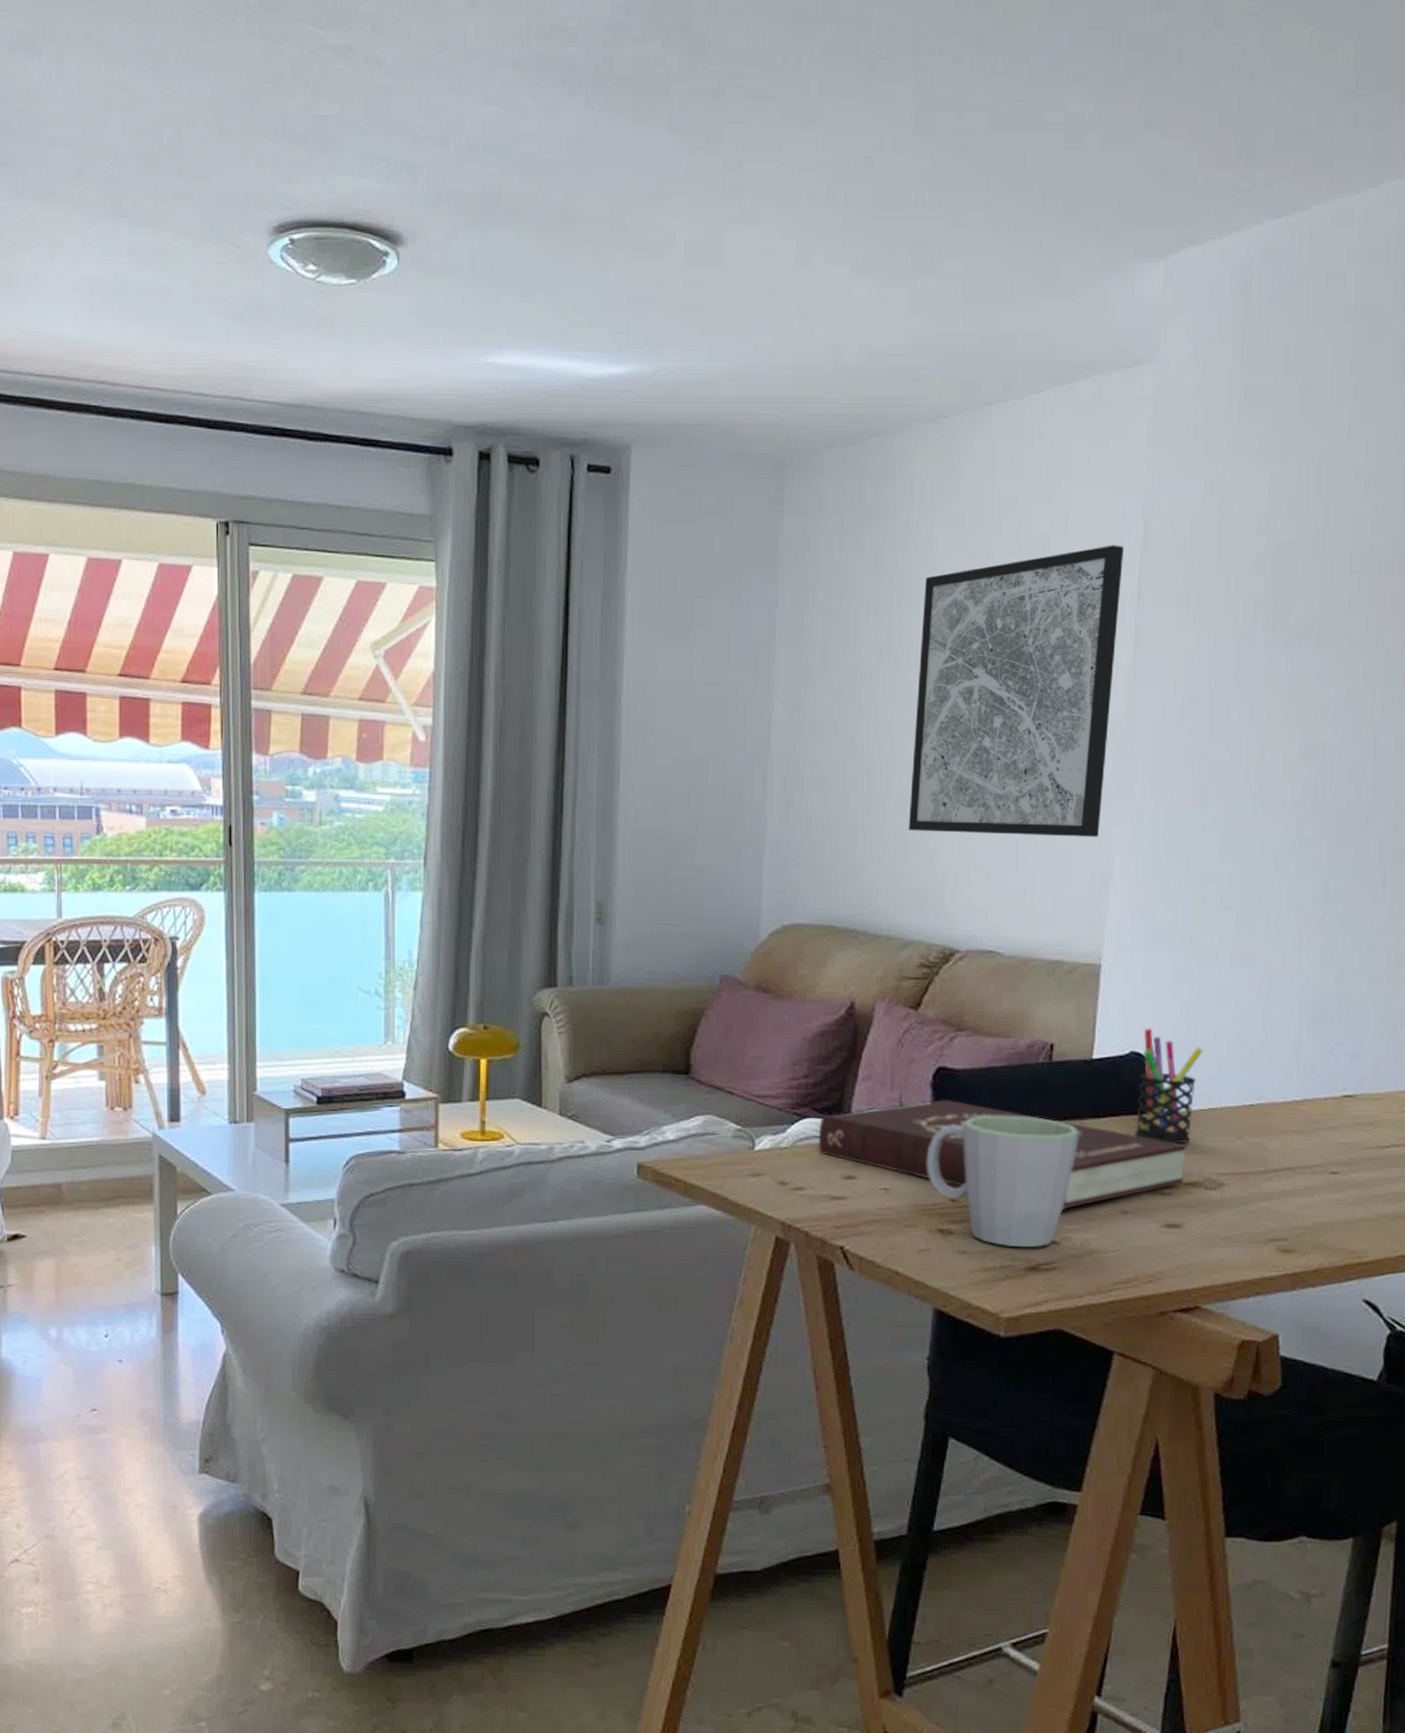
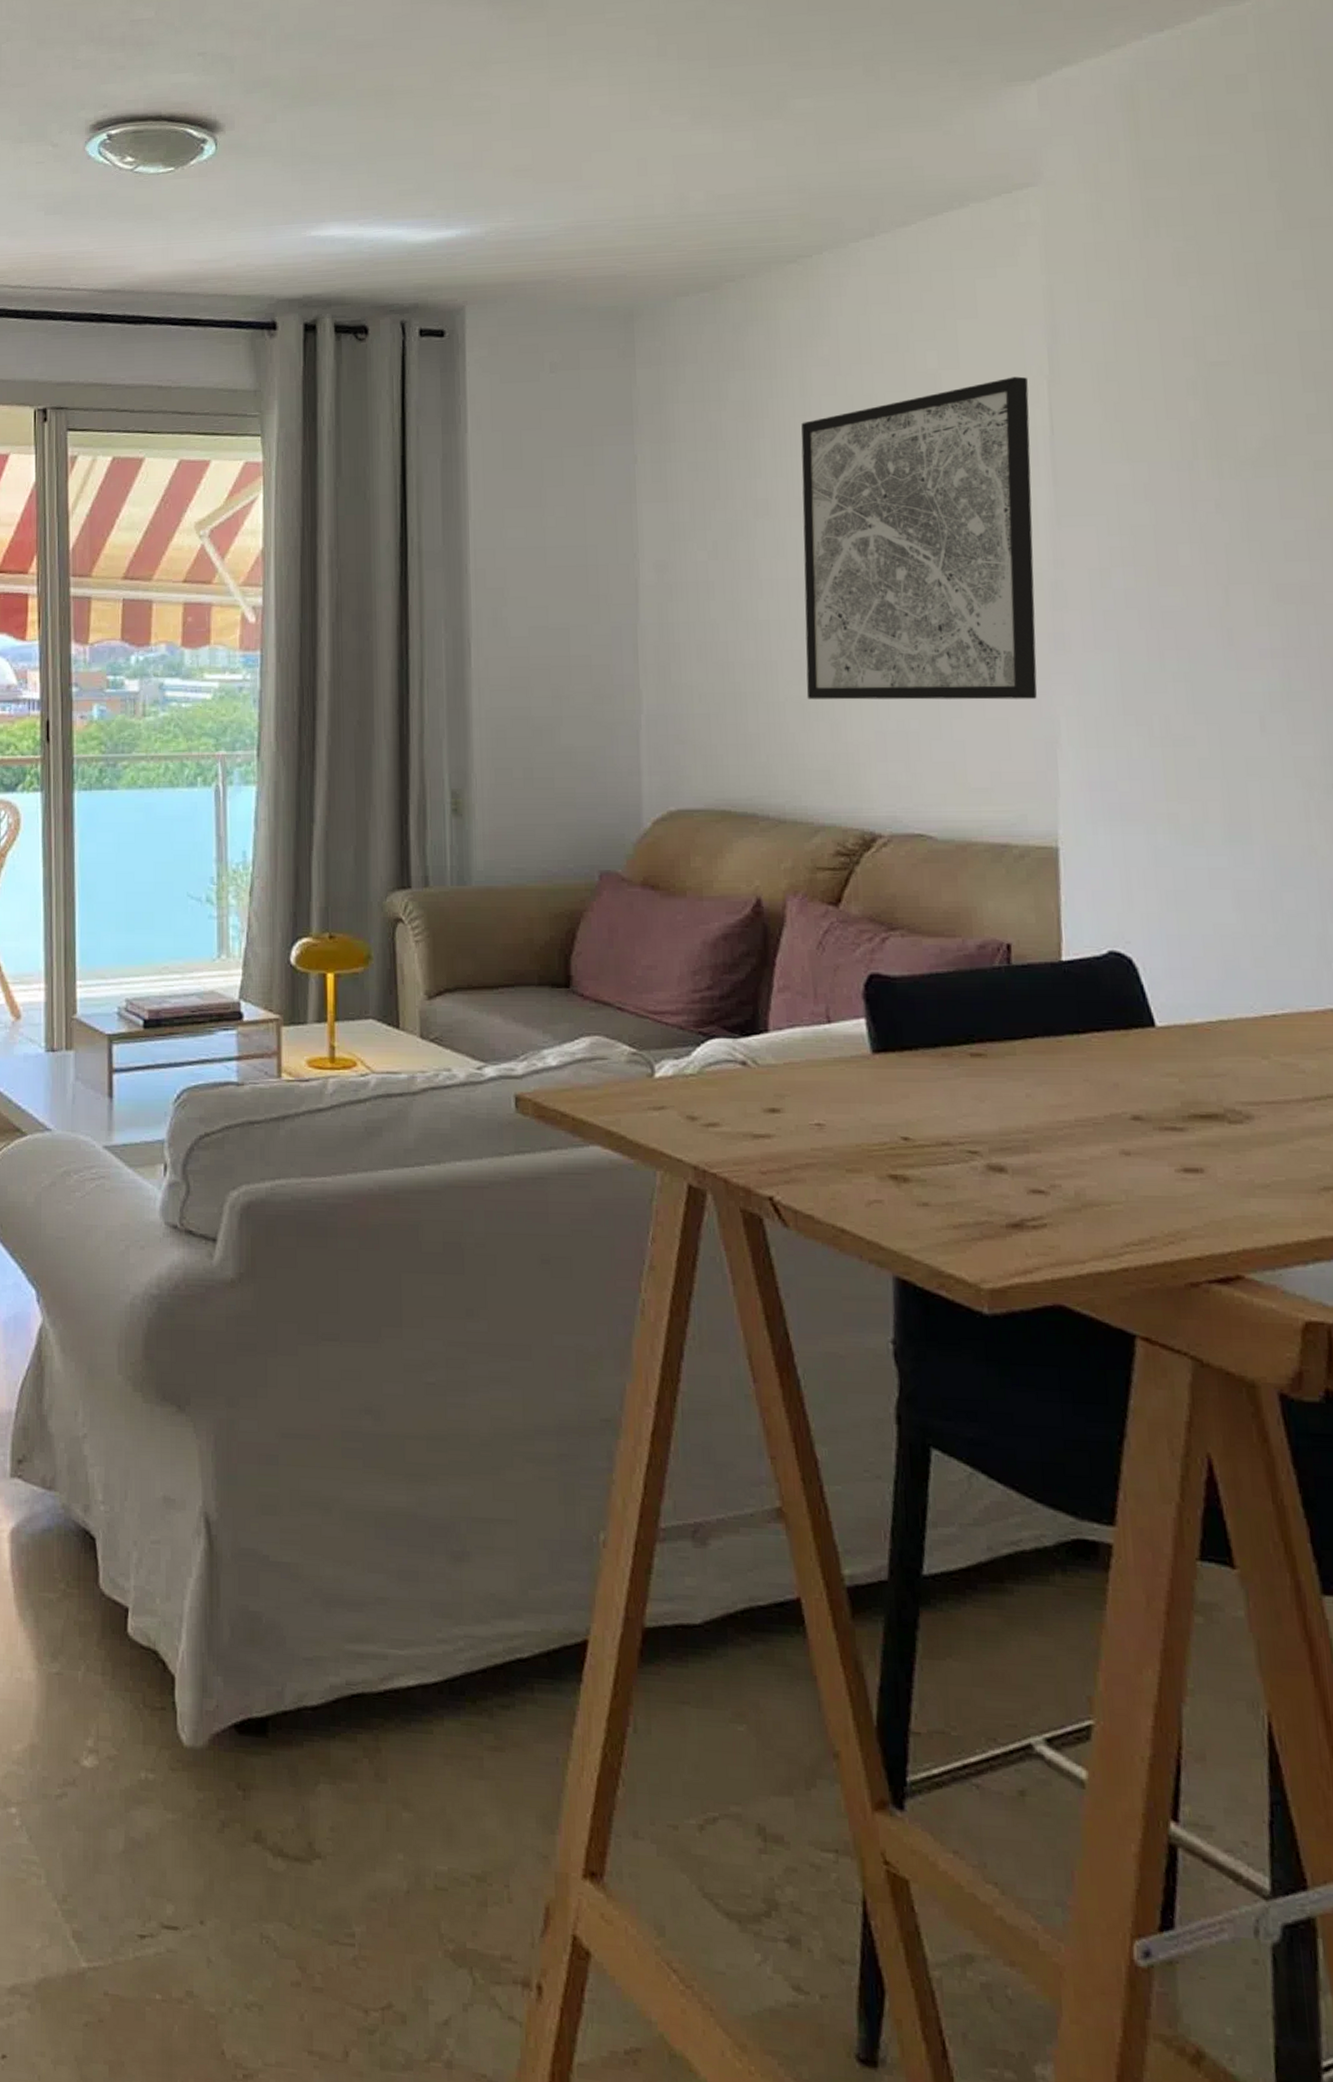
book: present [818,1099,1187,1210] -> none [730,1013,1198,1150]
mug: present [926,1115,1079,1248] -> none [866,1031,1056,1199]
pen holder: present [1134,1027,1203,1144] -> none [1123,922,1202,1066]

